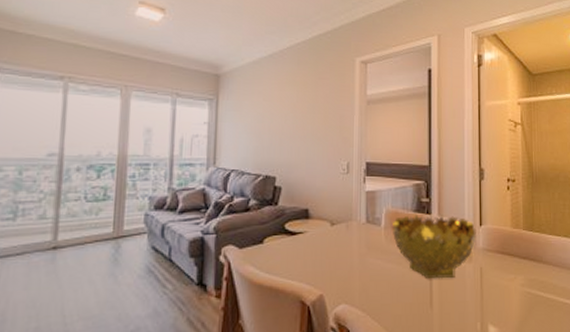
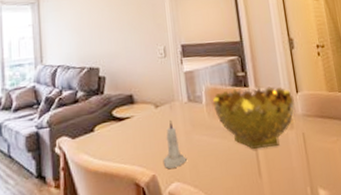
candle: none [332,240,357,289] -> present [163,120,187,169]

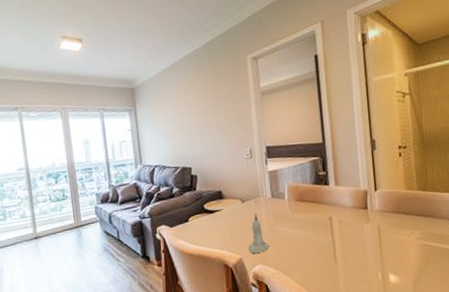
decorative bowl: present [213,86,295,149] -> none [295,184,372,239]

